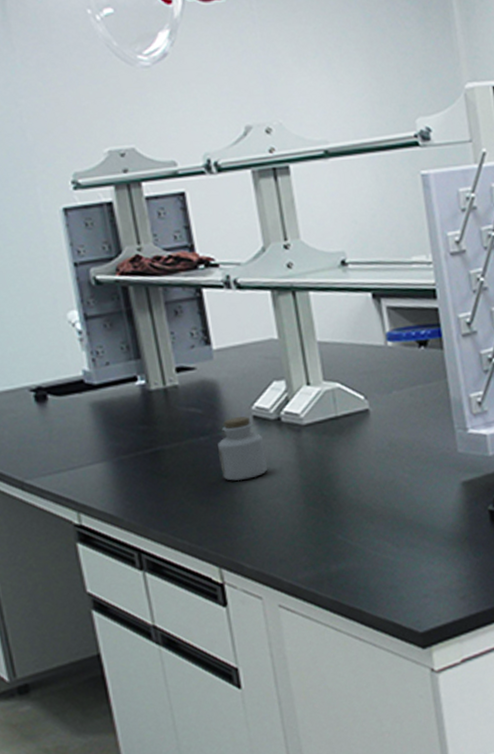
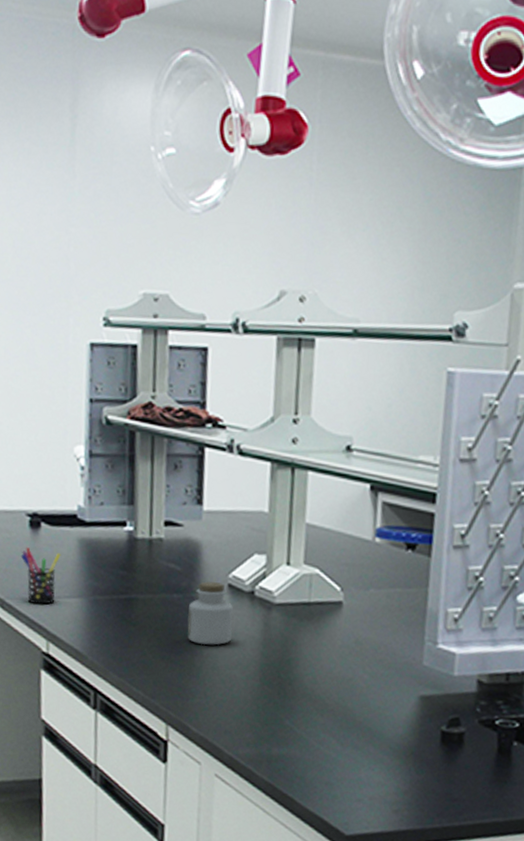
pen holder: none [31,421,78,478] -> present [20,547,61,604]

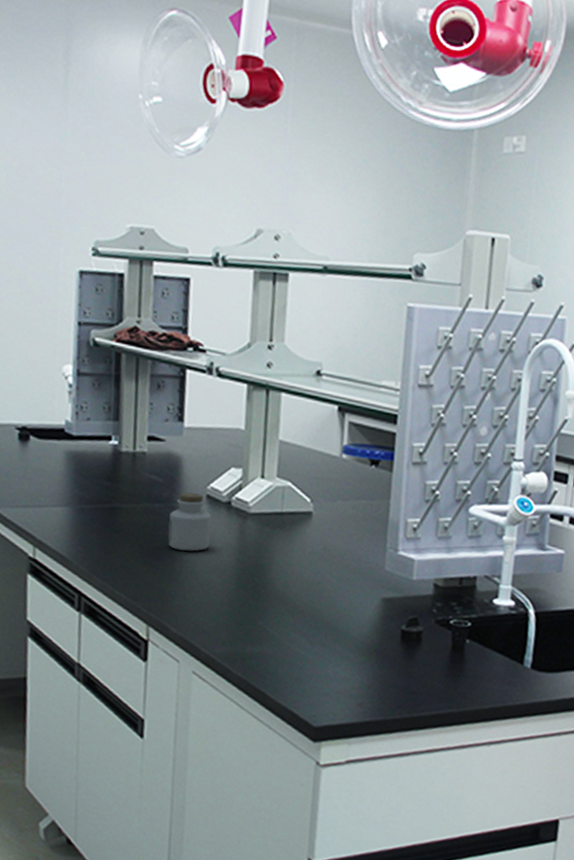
pen holder: present [20,547,61,604] -> none [9,458,49,512]

